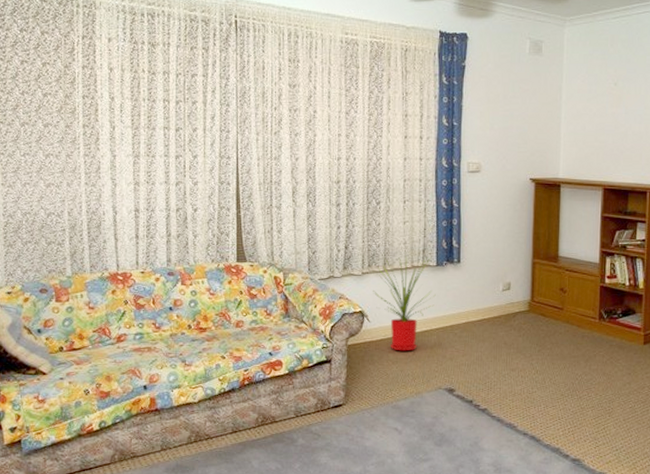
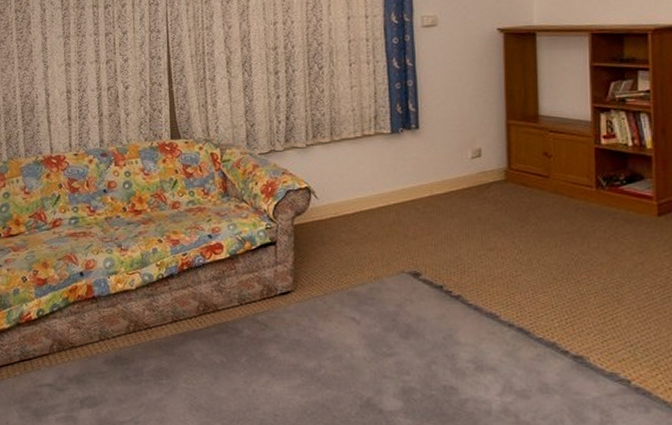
house plant: present [373,255,436,351] -> none [319,123,392,231]

